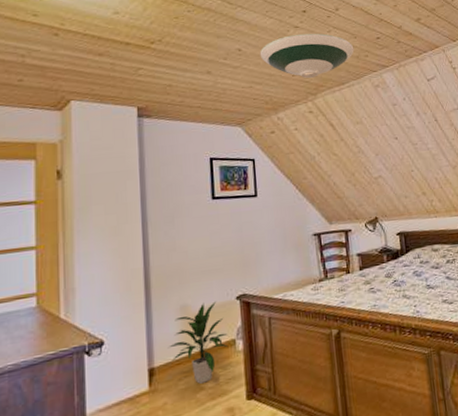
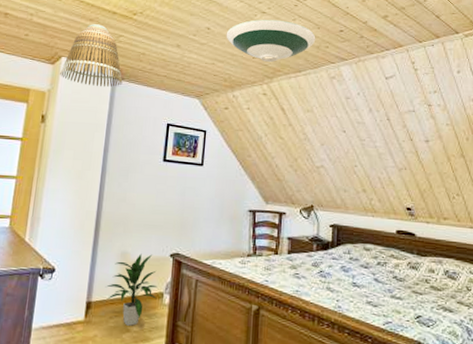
lamp shade: none [71,58,151,129] -> present [60,24,123,87]

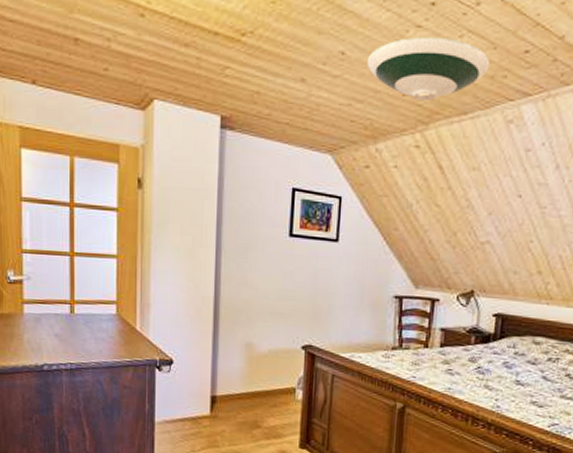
lamp shade: present [60,24,123,87] -> none [154,51,234,141]
indoor plant: present [105,253,158,326] -> none [230,345,289,422]

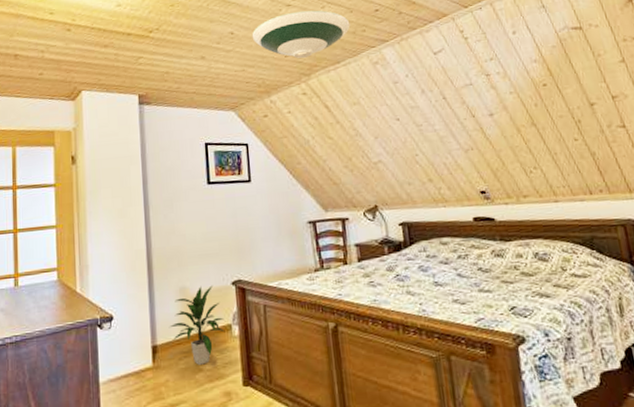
indoor plant: none [230,345,289,422] -> present [168,285,225,365]

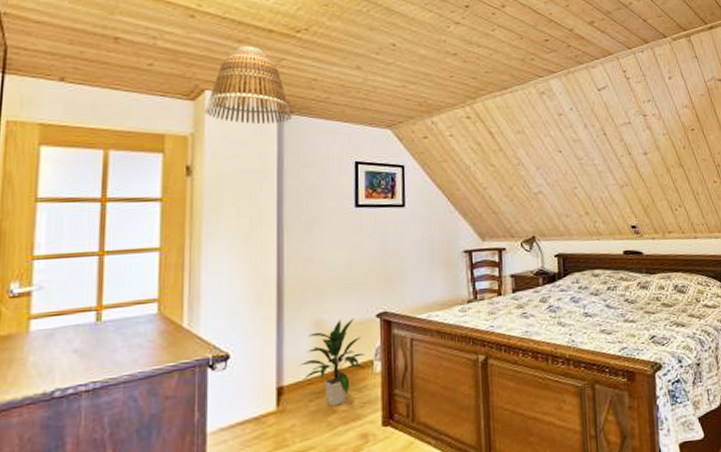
lamp shade: none [83,49,150,117] -> present [205,46,292,125]
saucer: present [252,10,350,58] -> none [415,31,520,80]

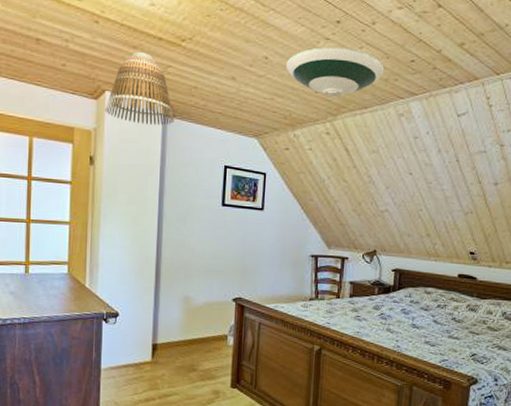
indoor plant: present [299,318,366,406] -> none [169,298,222,366]
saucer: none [415,31,520,80] -> present [285,47,385,97]

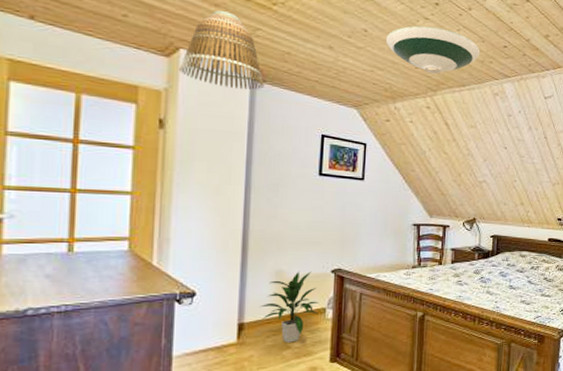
indoor plant: none [169,298,222,366] -> present [259,271,319,343]

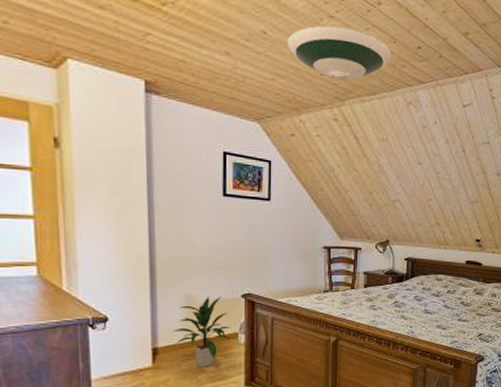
lamp shade: present [179,10,265,90] -> none [69,13,160,104]

